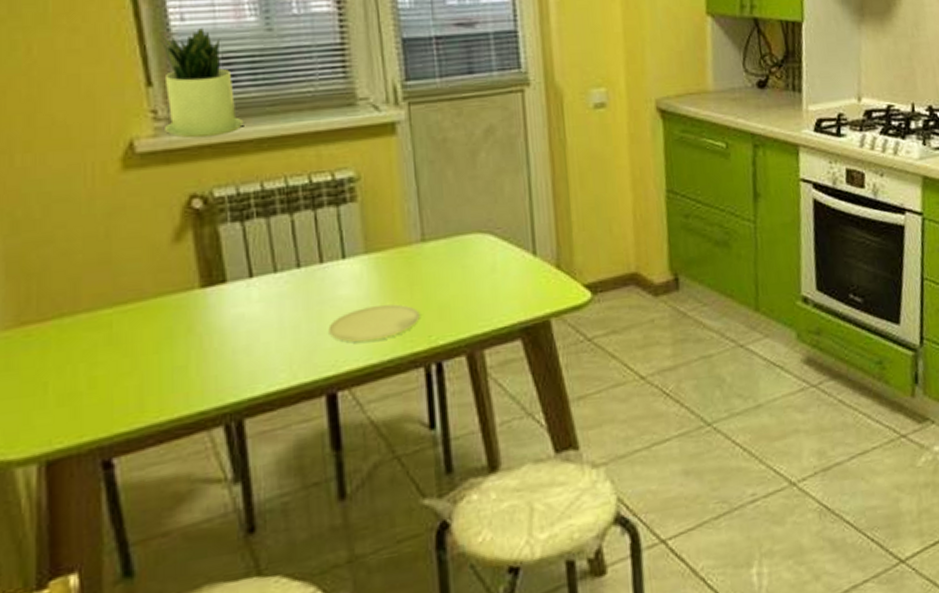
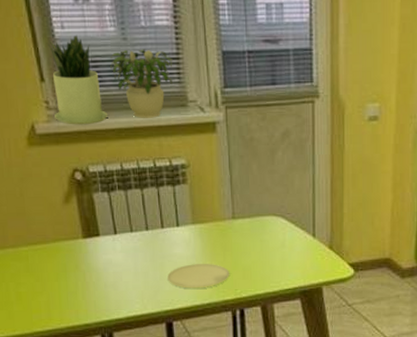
potted flower: none [249,40,336,125] -> present [110,49,173,119]

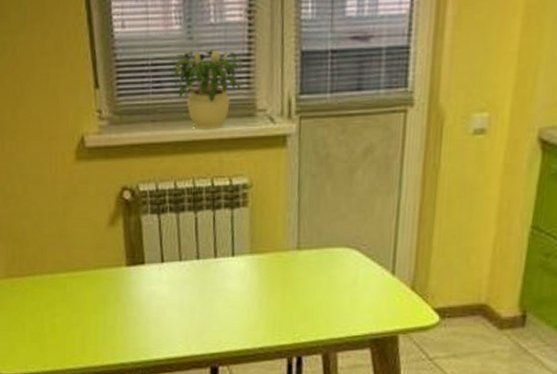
planter: present [47,34,108,125] -> none [106,34,165,138]
plate: present [167,264,230,289] -> none [216,301,289,330]

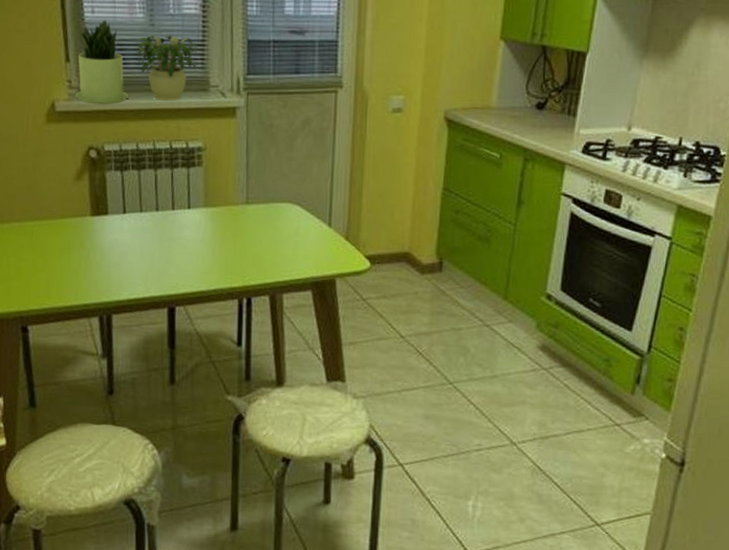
planter: none [106,34,165,138] -> present [76,19,129,105]

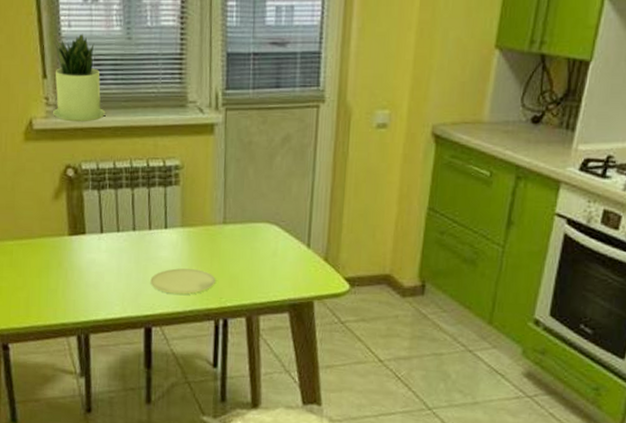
potted flower: present [136,35,198,102] -> none [113,49,176,119]
plate: none [174,248,239,274] -> present [150,268,216,295]

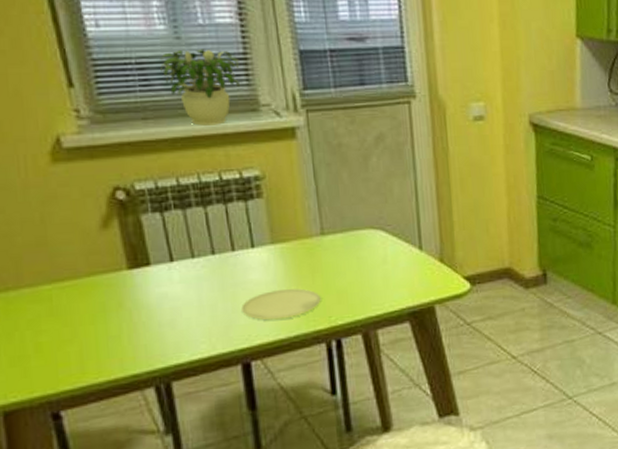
planter: present [53,33,106,122] -> none [77,33,159,136]
potted flower: none [113,49,176,119] -> present [160,49,240,127]

